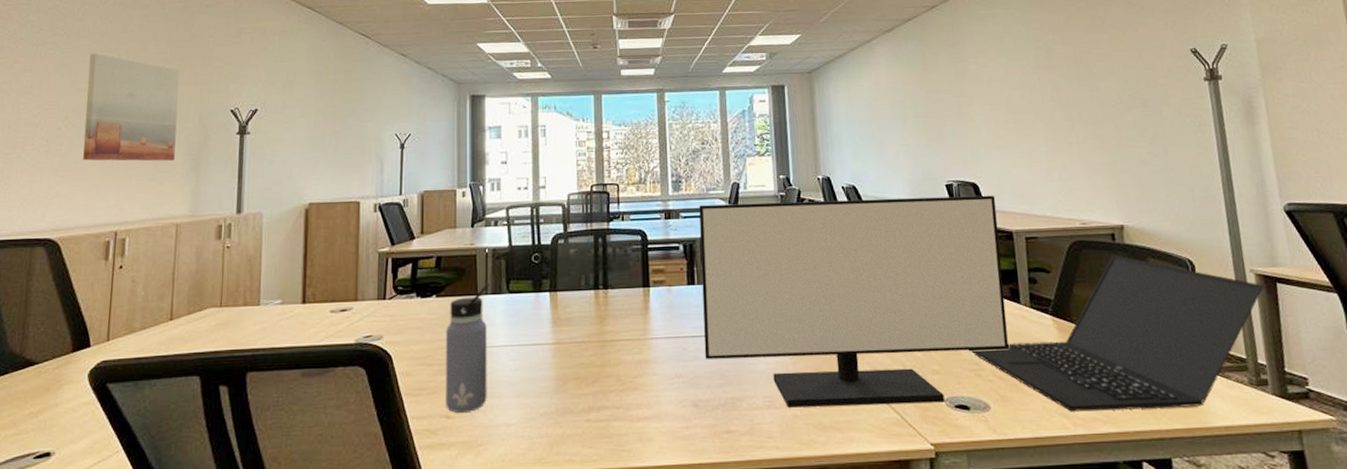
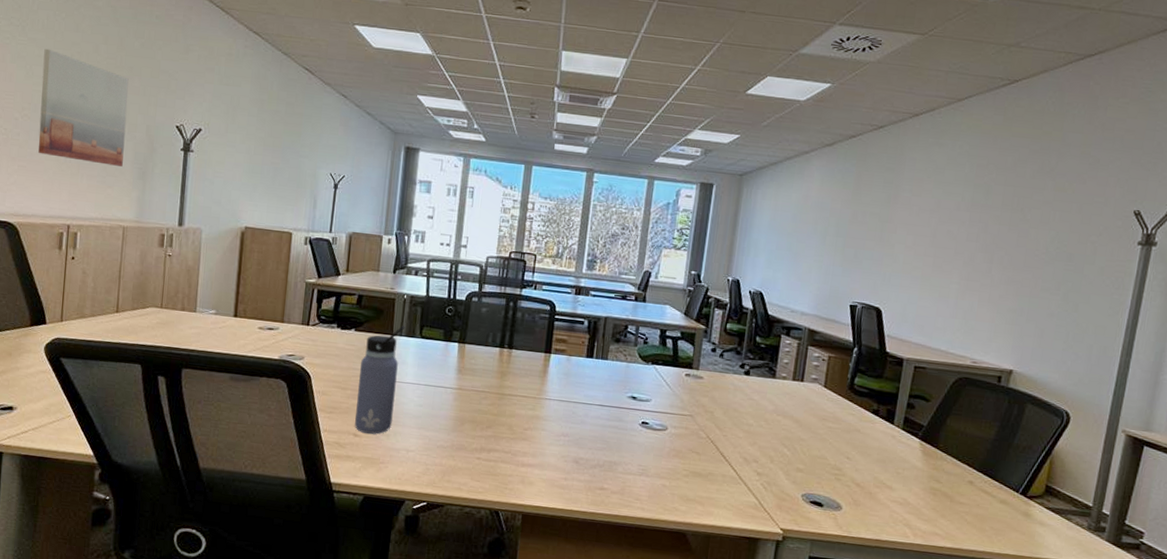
monitor: present [699,195,1009,408] -> none [591,287,896,497]
laptop: present [969,255,1264,412] -> none [835,395,1131,540]

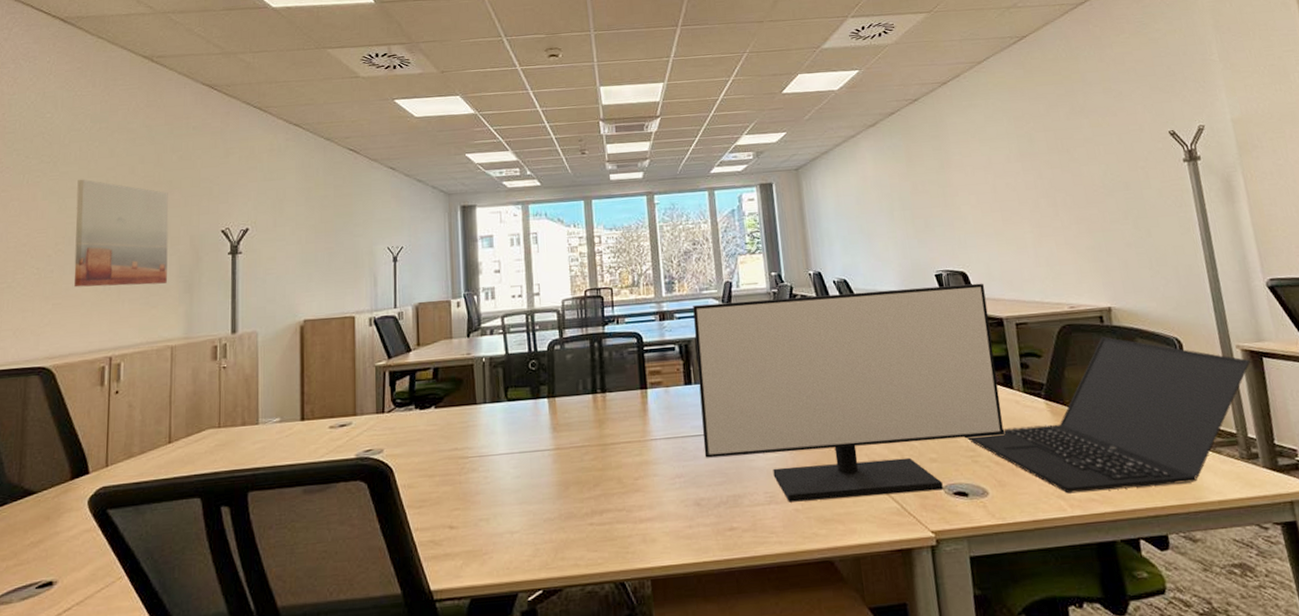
water bottle: present [355,326,405,434] -> none [446,392,490,523]
monitor: none [591,287,896,497] -> present [693,283,1004,502]
laptop: none [835,395,1131,540] -> present [965,337,1251,494]

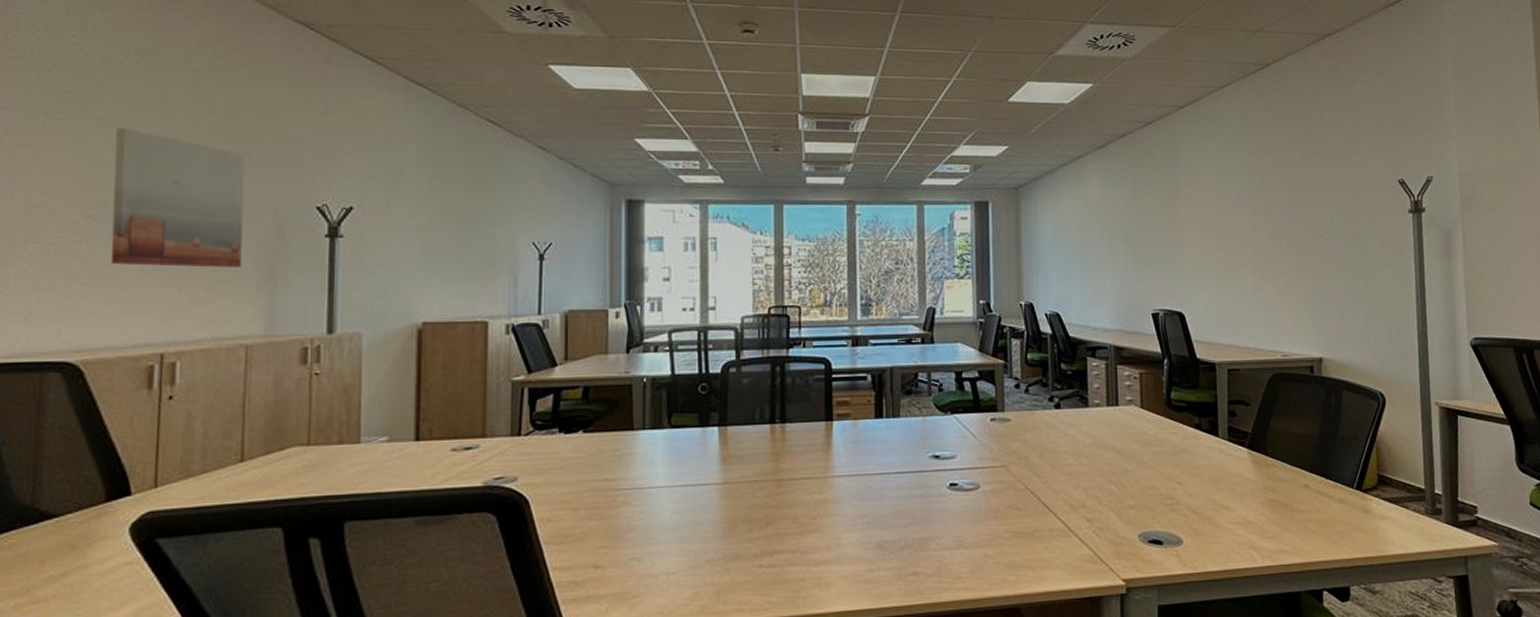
monitor: present [693,283,1004,502] -> none [890,325,1205,547]
laptop: present [965,337,1251,494] -> none [1165,387,1446,544]

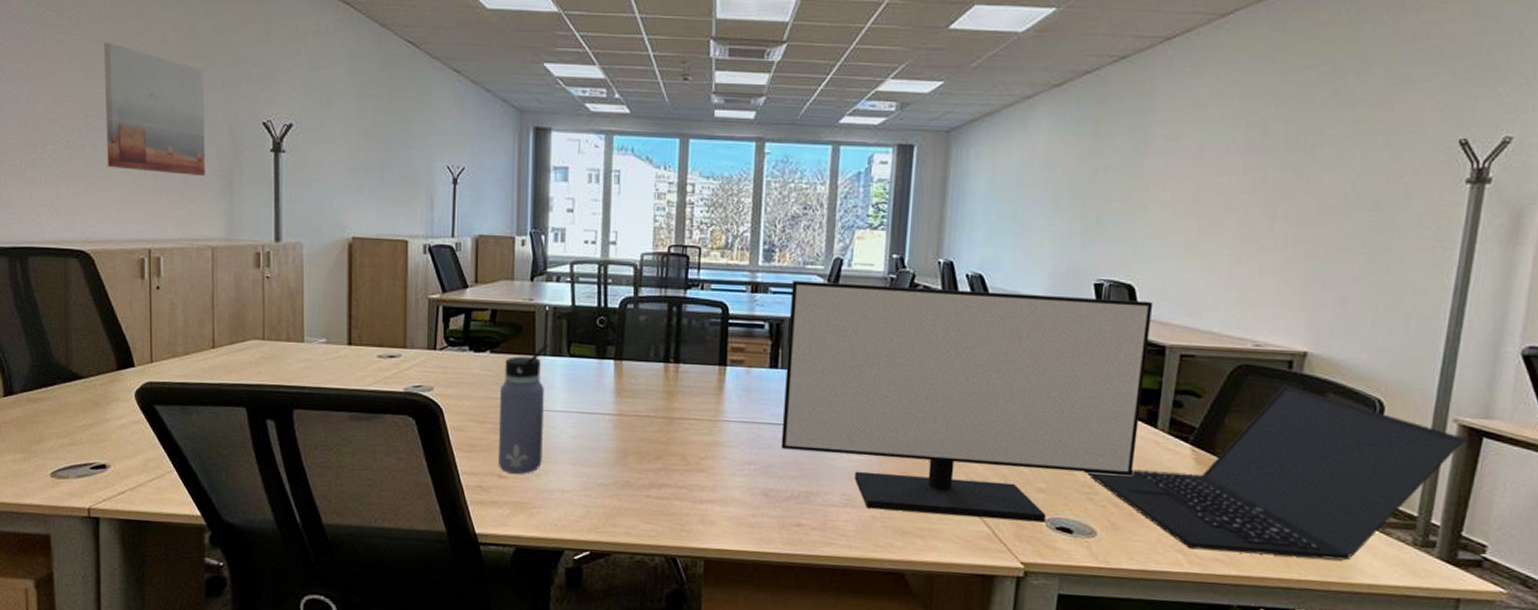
water bottle: none [594,416,649,562] -> present [499,343,550,474]
monitor: none [890,325,1205,547] -> present [781,281,1154,523]
laptop: none [1165,387,1446,544] -> present [1084,385,1466,561]

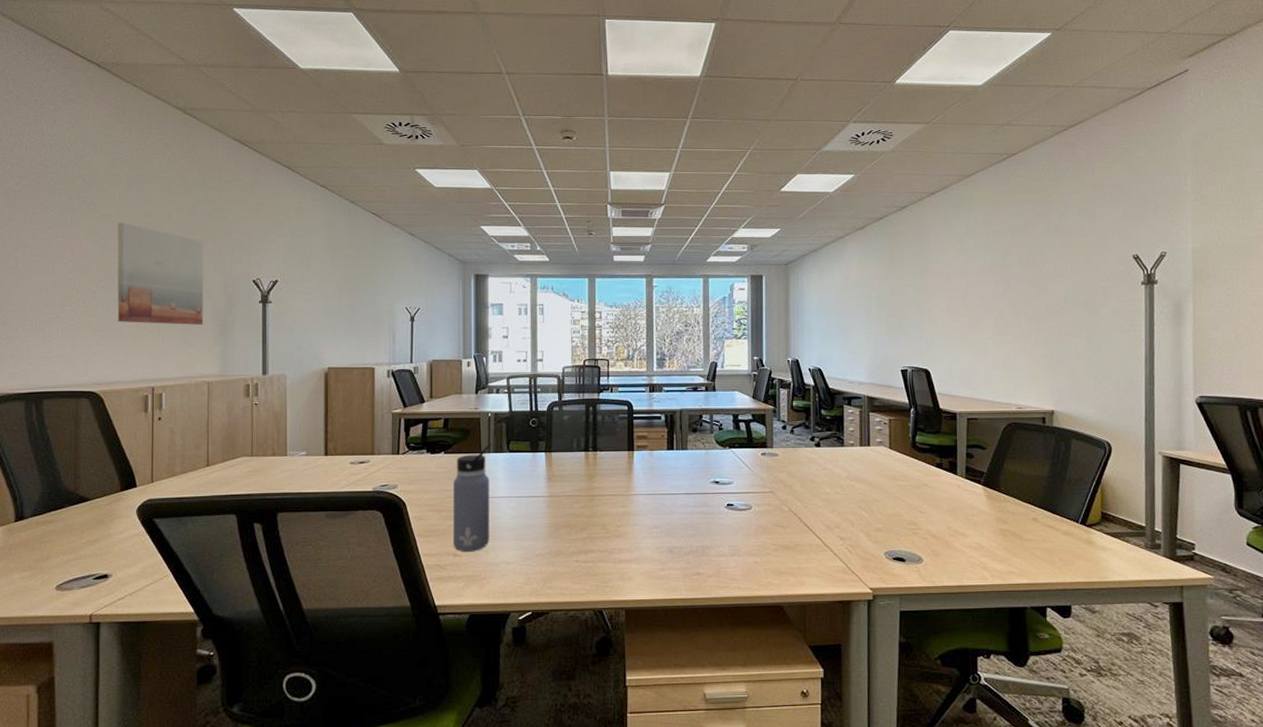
monitor: present [781,281,1154,523] -> none [680,380,944,556]
laptop: present [1084,385,1466,561] -> none [909,436,1169,566]

